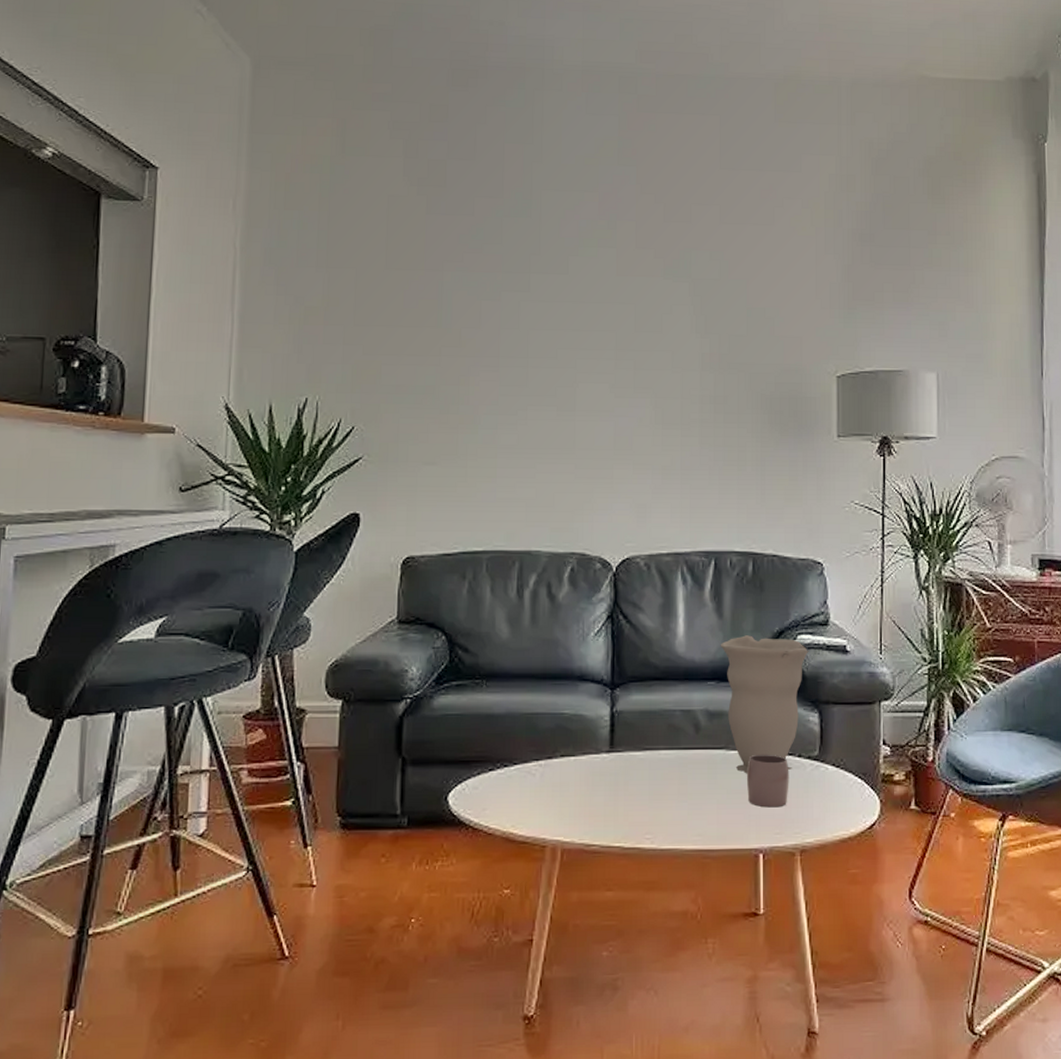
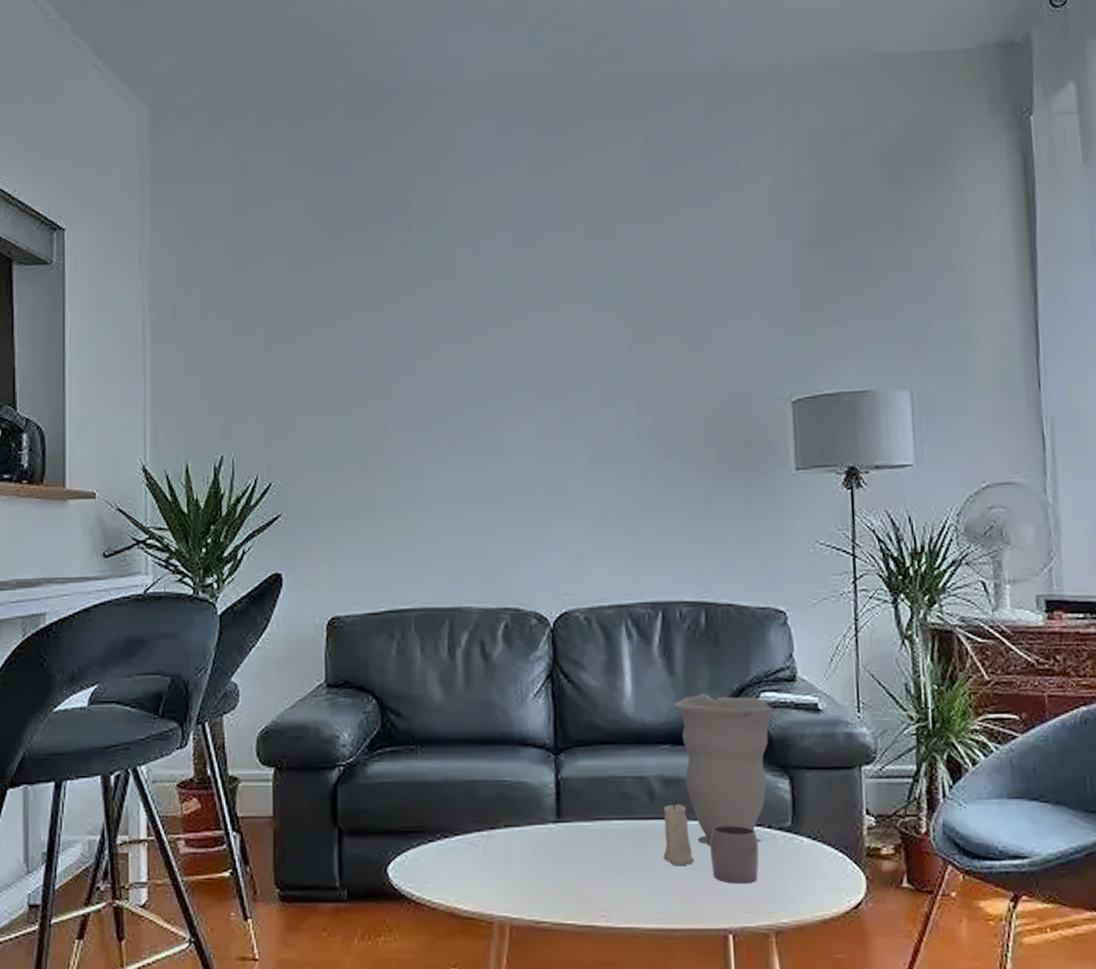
candle: none [705,732,733,792] -> present [663,800,695,866]

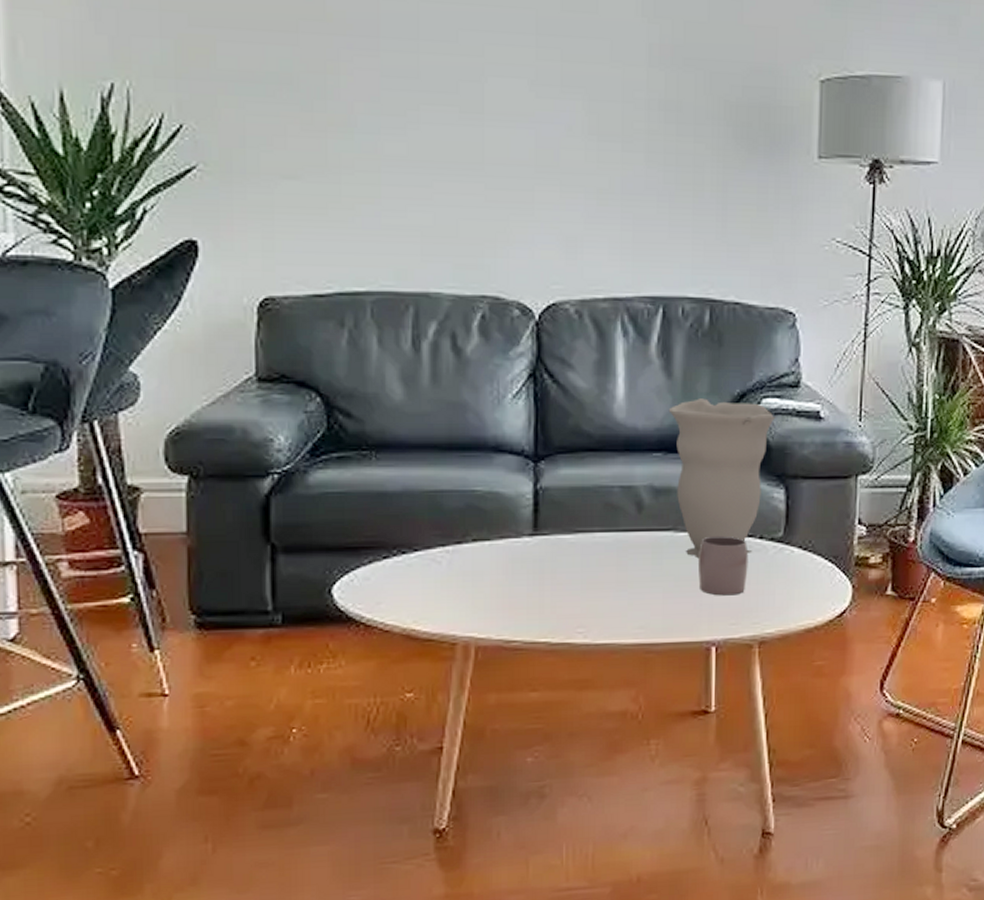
candle: present [663,800,695,866] -> none [648,511,681,579]

